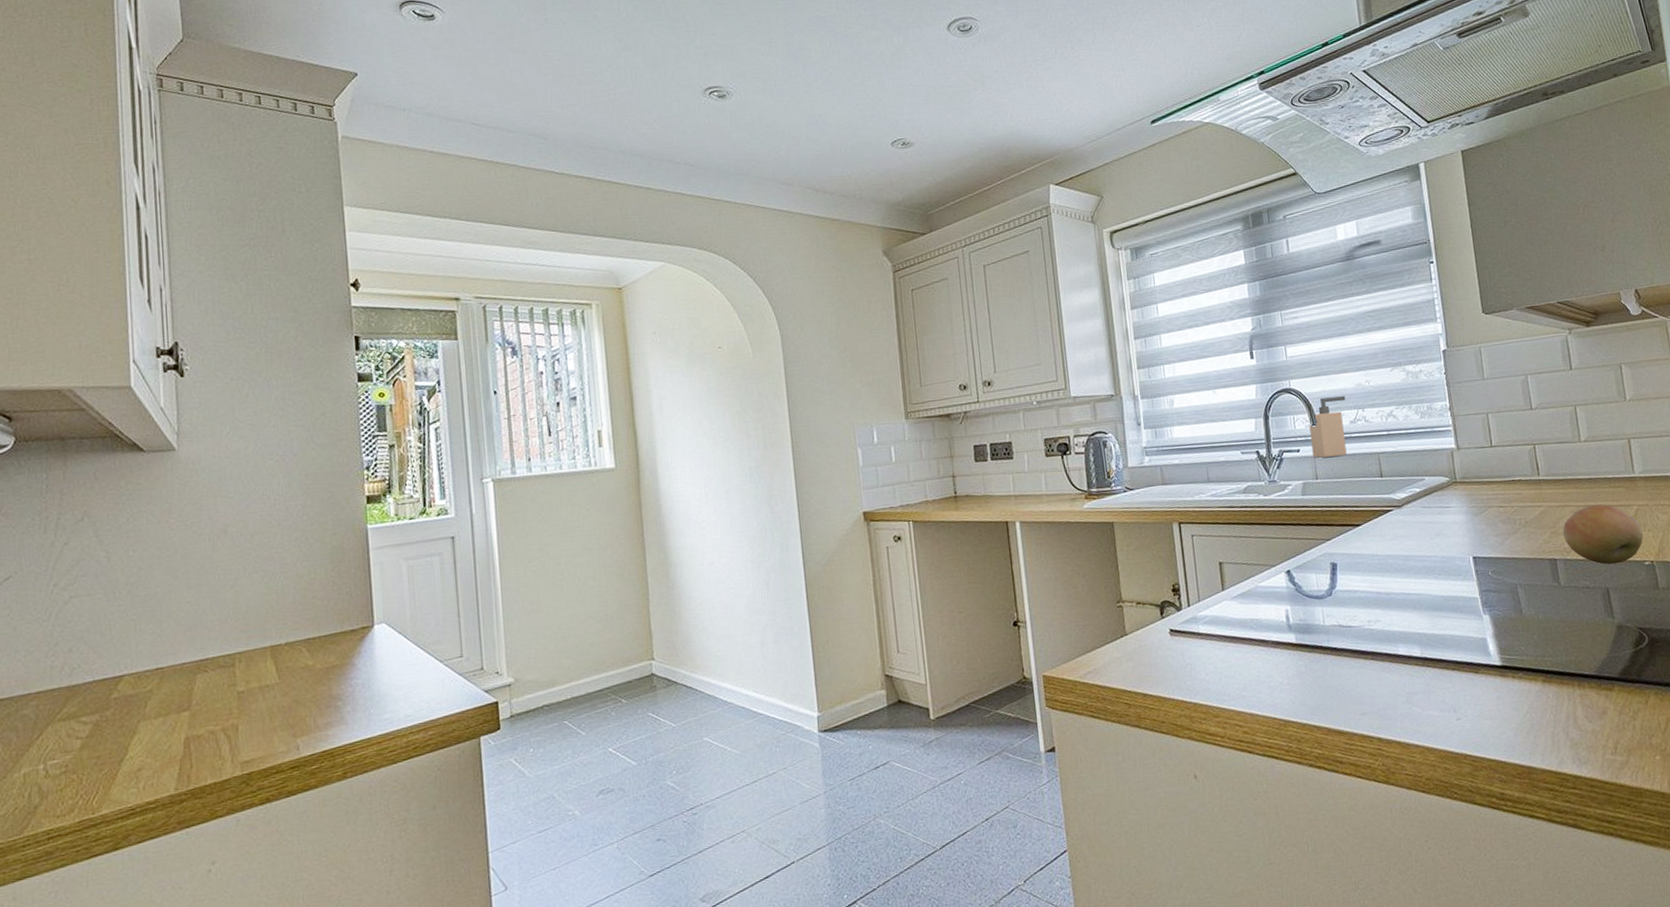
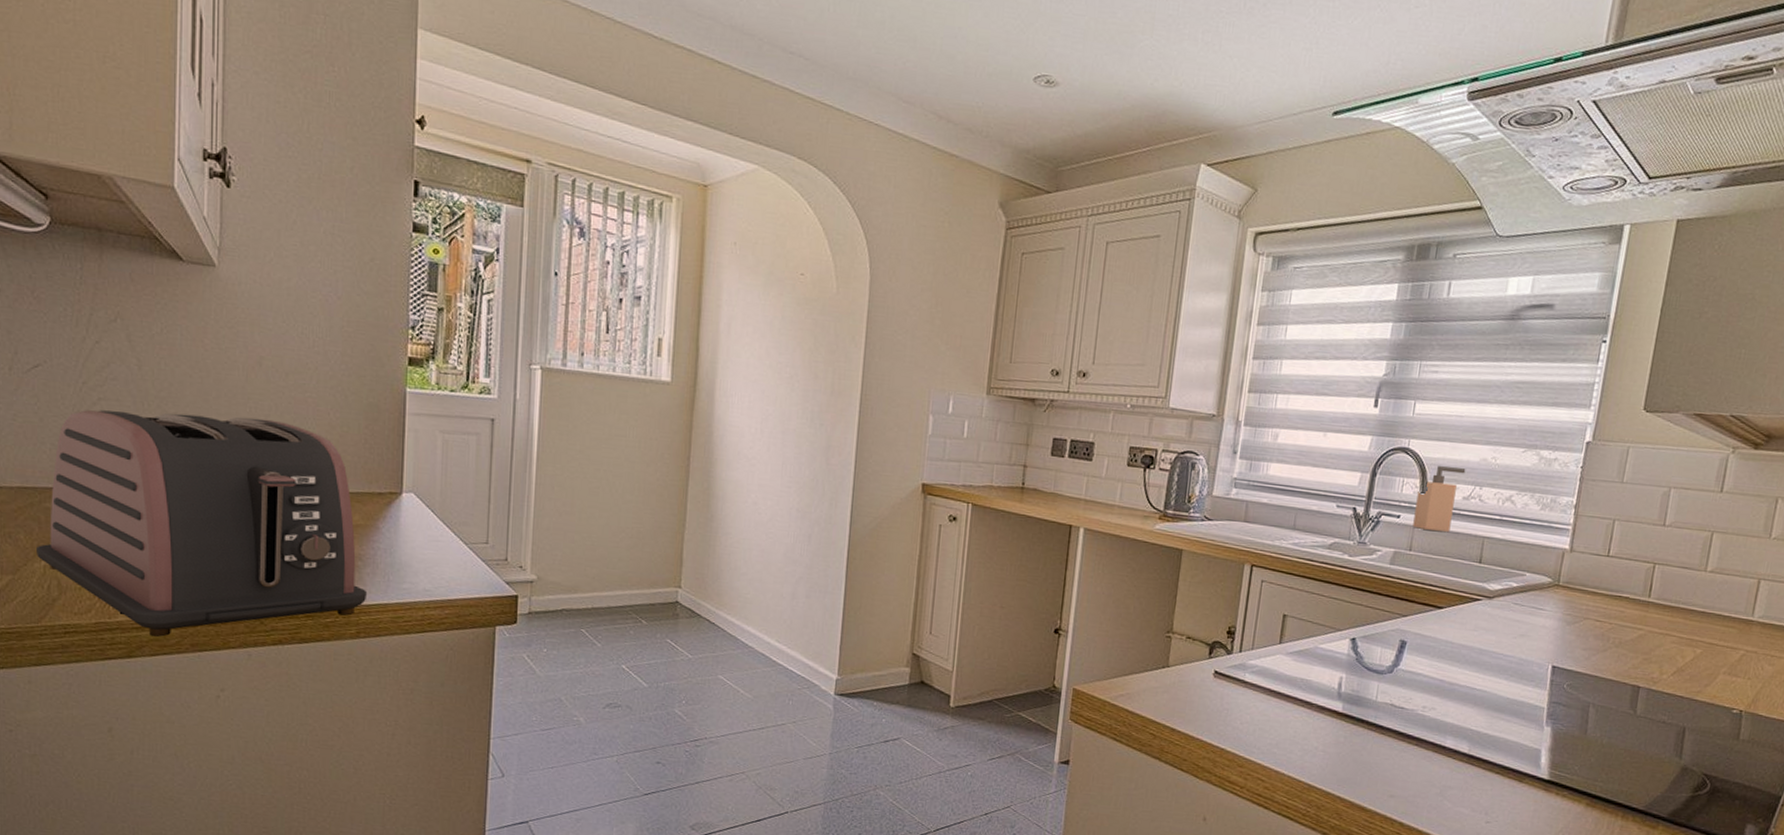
toaster: none [15,581,350,824] -> present [37,410,368,638]
fruit: present [1562,504,1644,565] -> none [1655,640,1742,706]

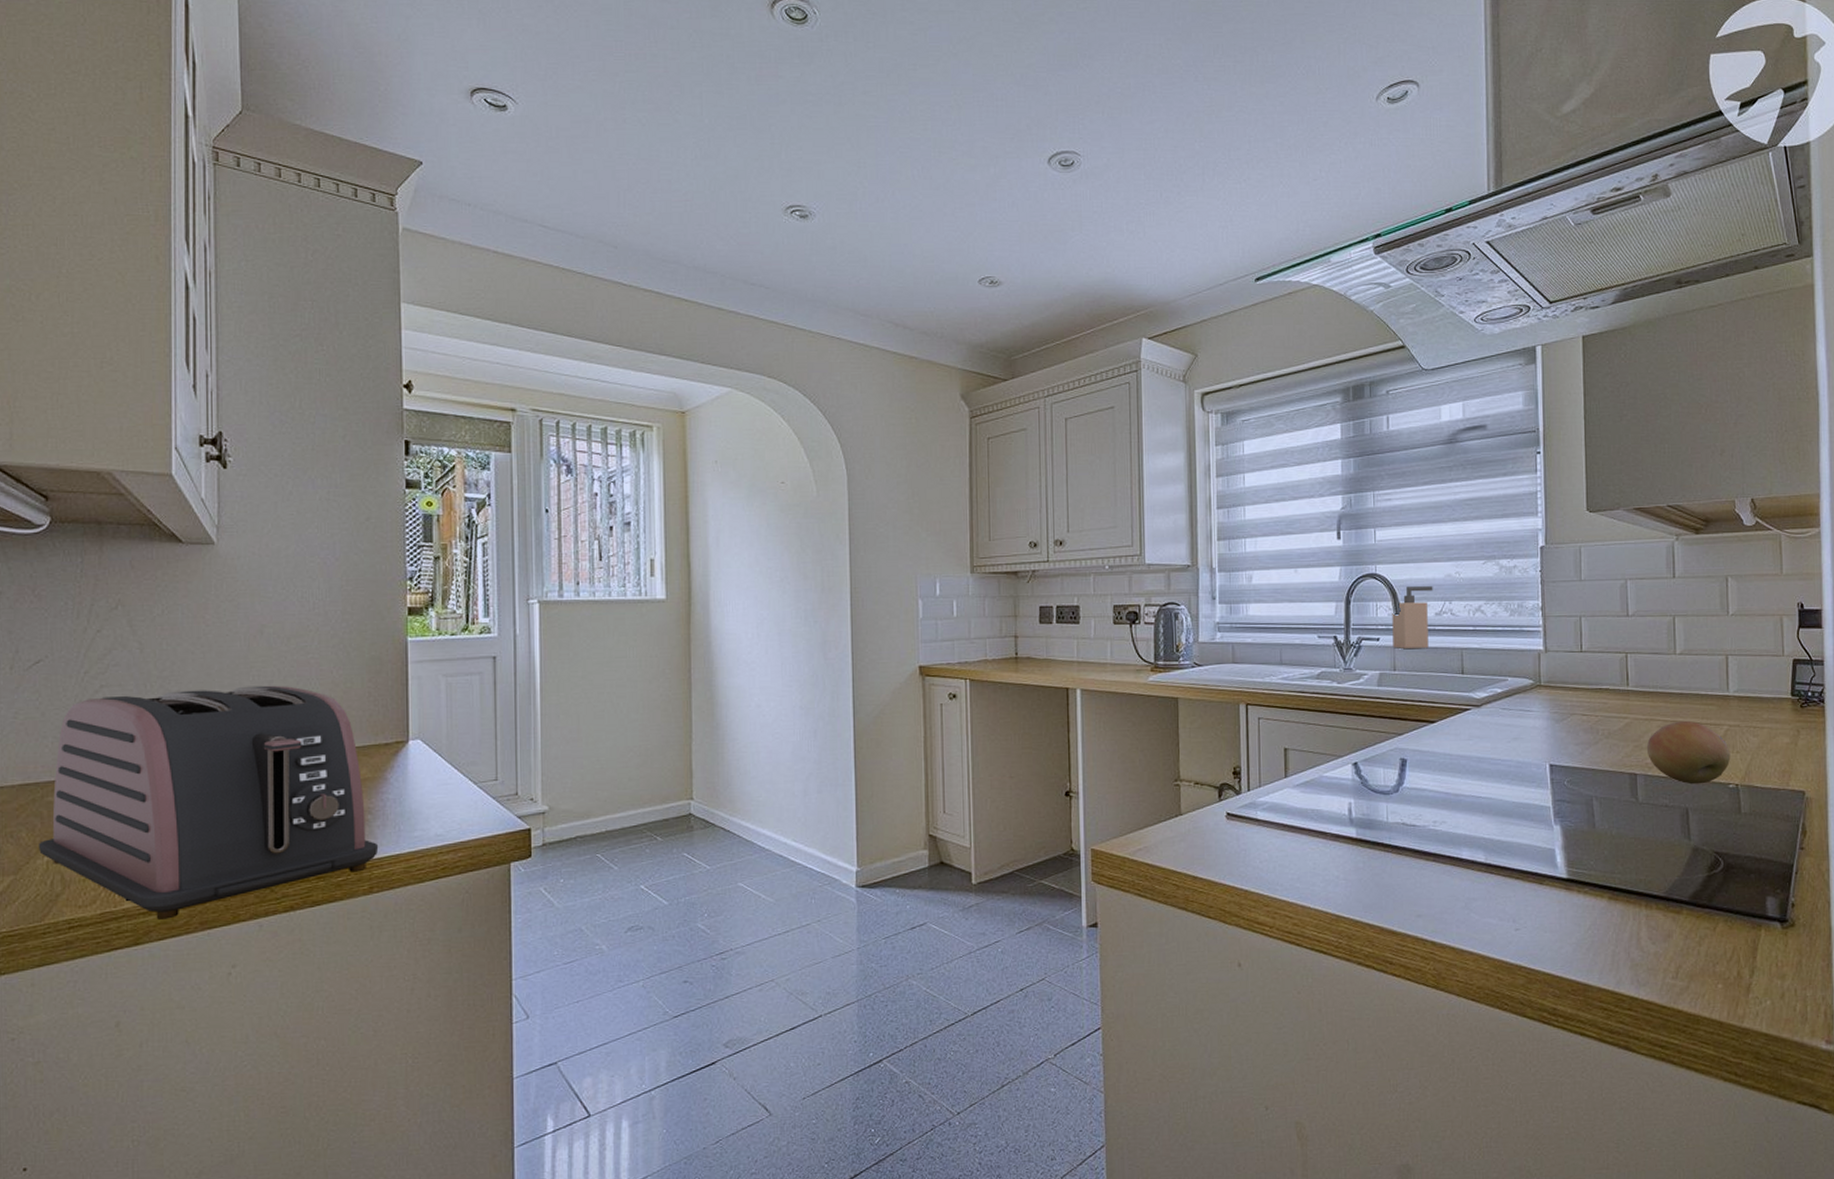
fruit: none [1655,640,1742,706] -> present [1646,721,1731,785]

